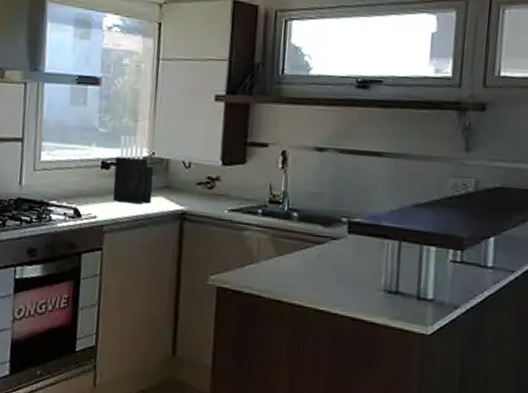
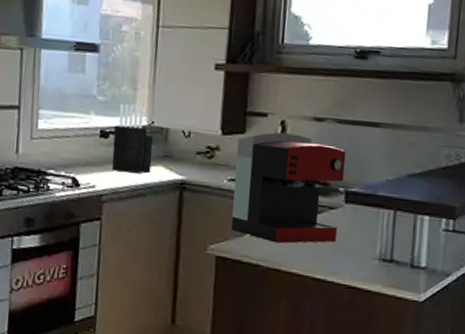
coffee maker: none [232,162,349,275] -> present [231,132,346,244]

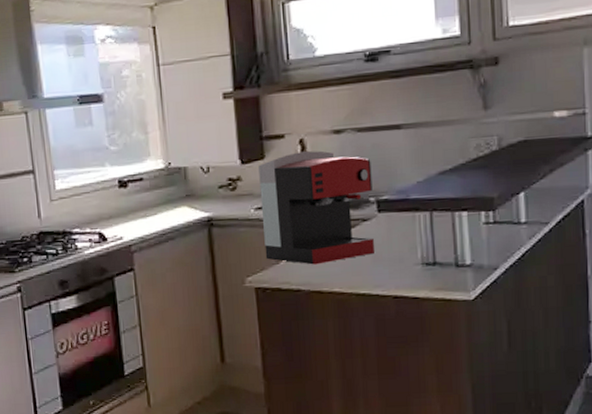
knife block: present [111,103,153,174] -> none [131,148,176,219]

